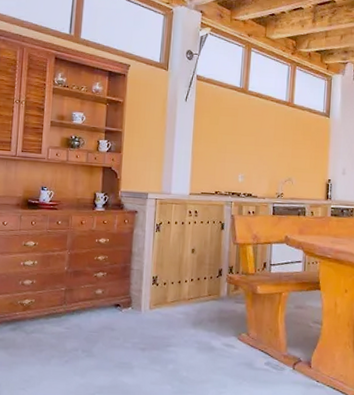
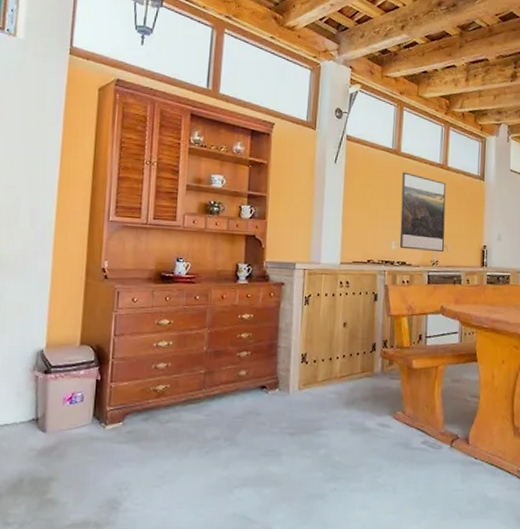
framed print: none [246,109,292,185] -> present [399,172,447,252]

